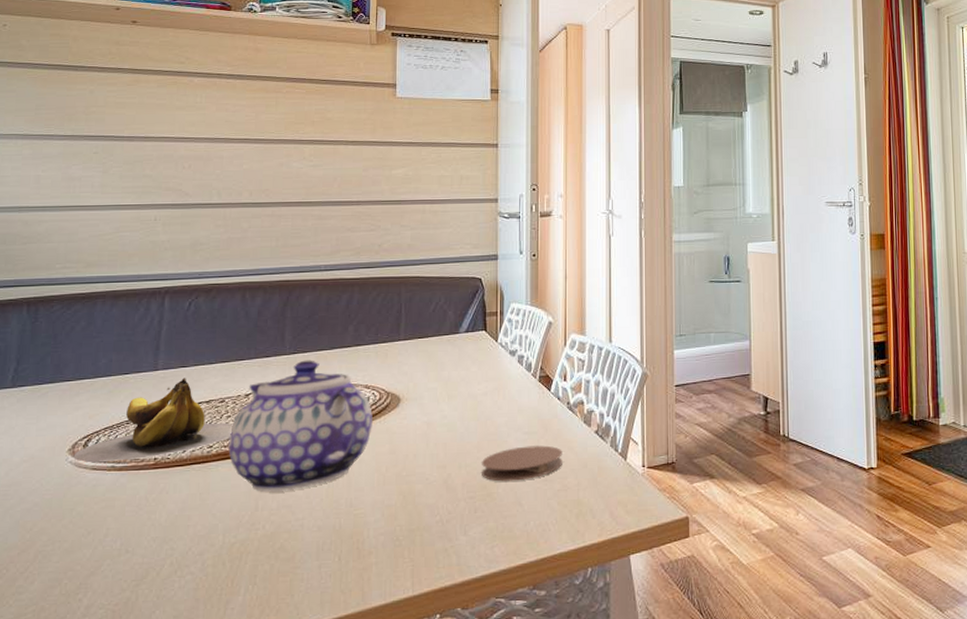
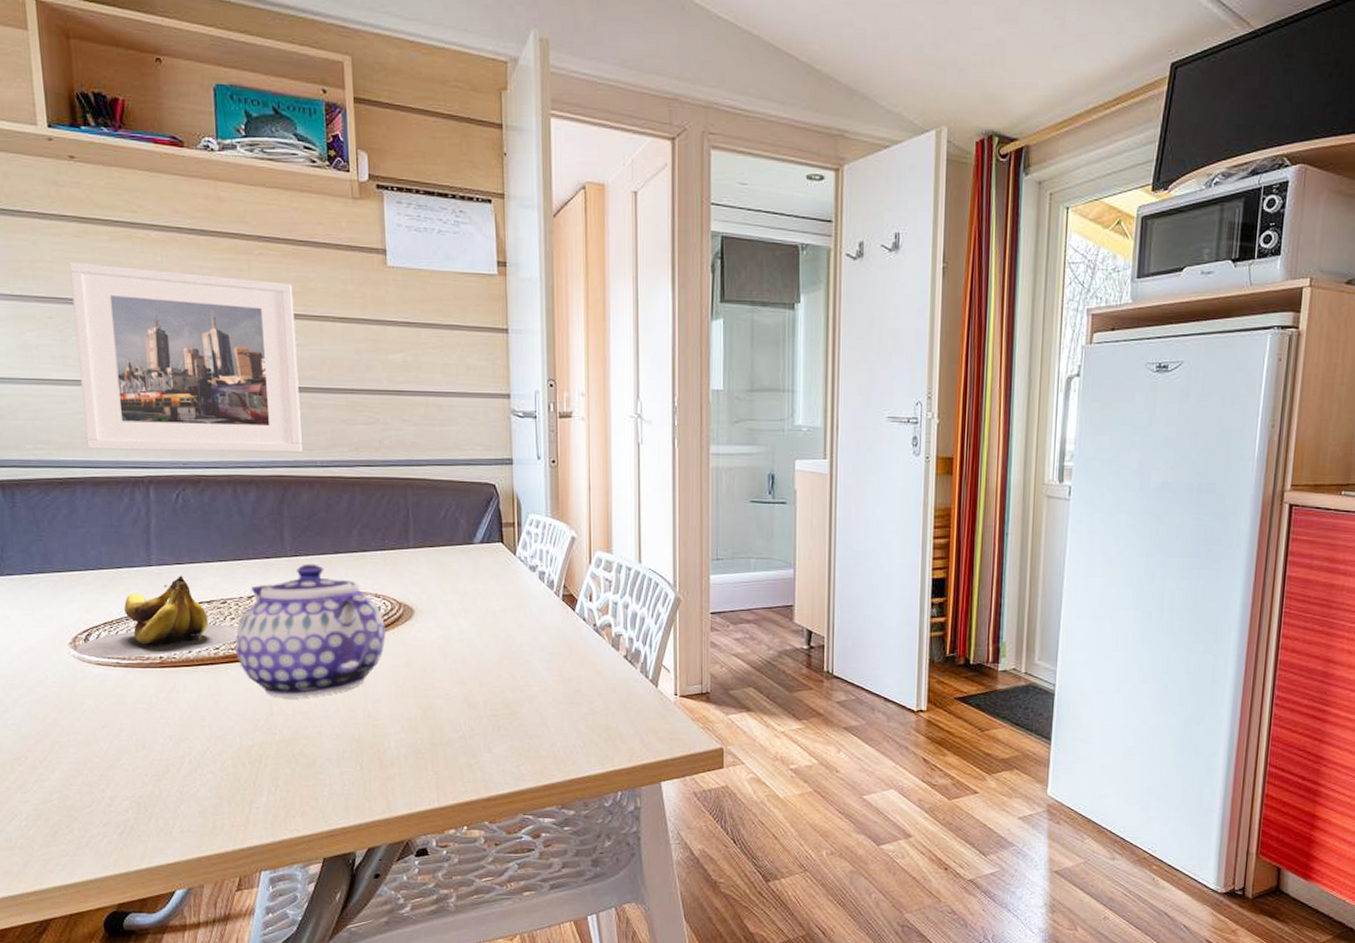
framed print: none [112,105,313,265] -> present [69,261,302,453]
coaster: present [482,445,562,482] -> none [504,667,589,702]

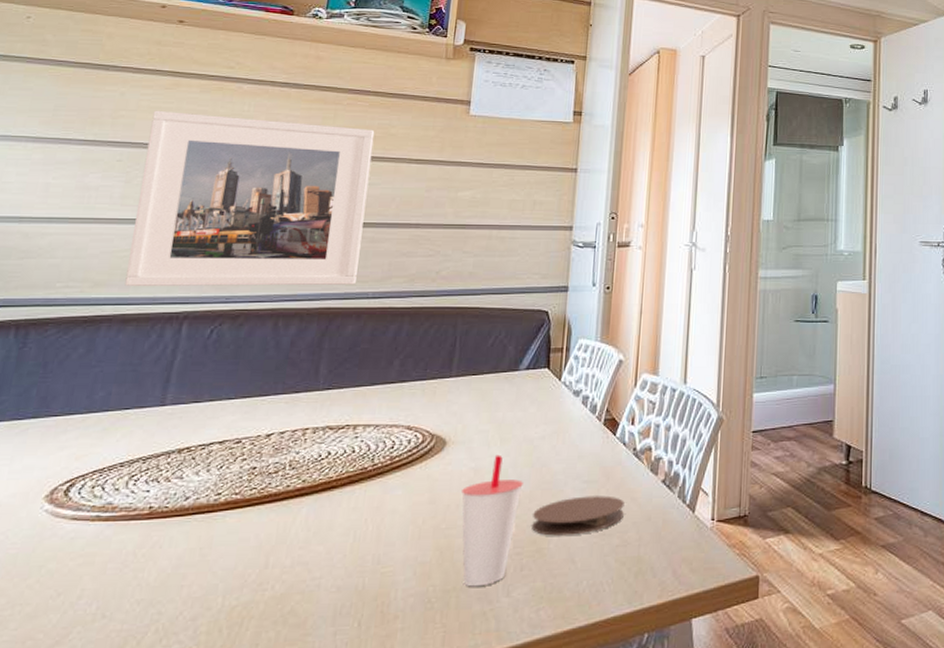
banana: present [75,575,238,658] -> none [50,414,249,511]
teapot: present [235,563,386,698] -> none [239,397,413,546]
cup: none [435,624,491,742] -> present [462,454,523,587]
coaster: none [504,667,589,702] -> present [532,495,625,536]

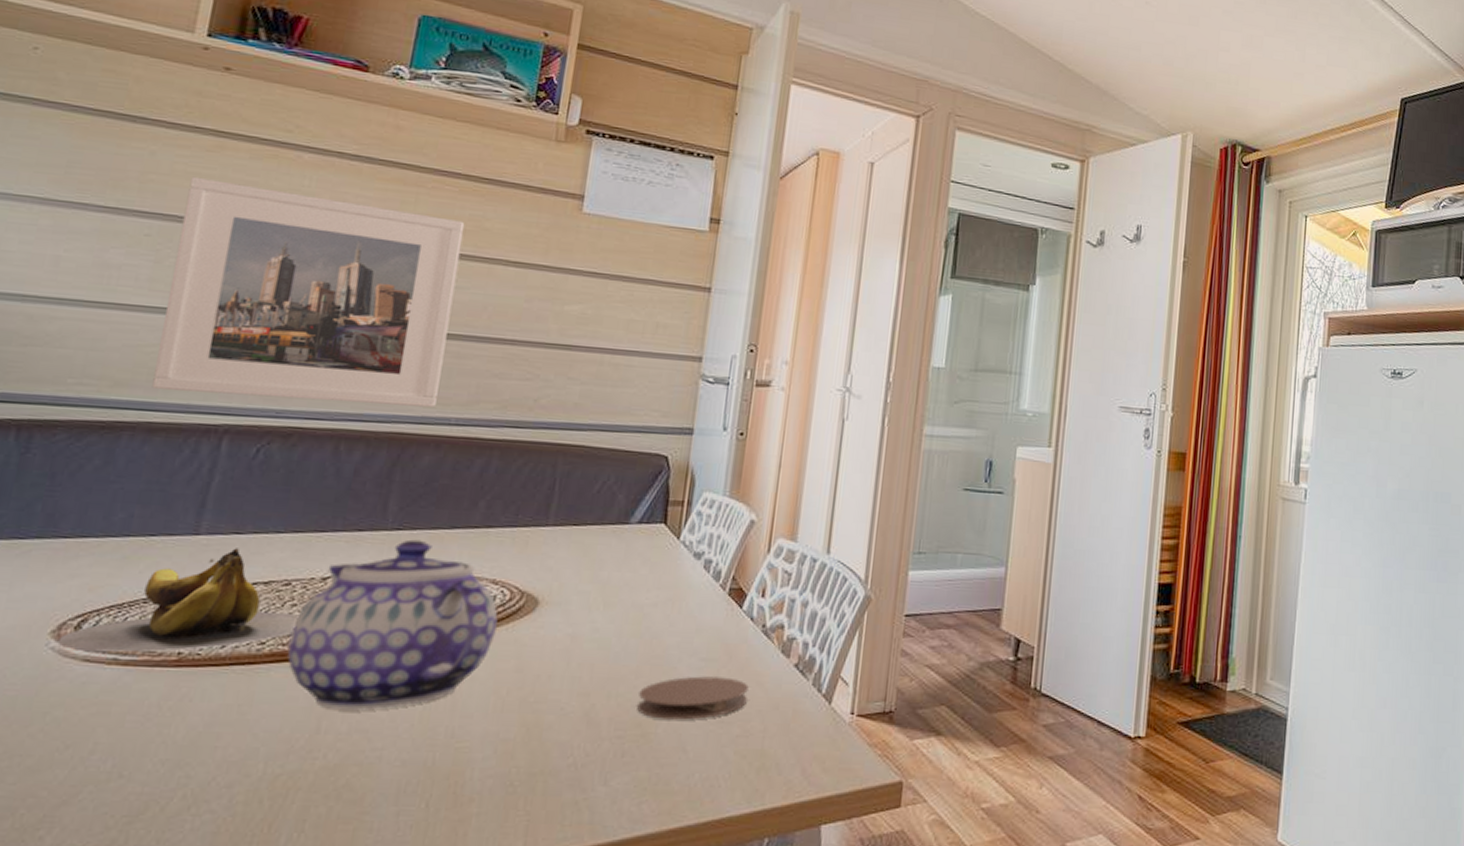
banana: none [50,414,249,511] -> present [58,548,299,653]
teapot: none [239,397,413,546] -> present [287,539,498,710]
cup: present [462,454,523,587] -> none [553,620,629,772]

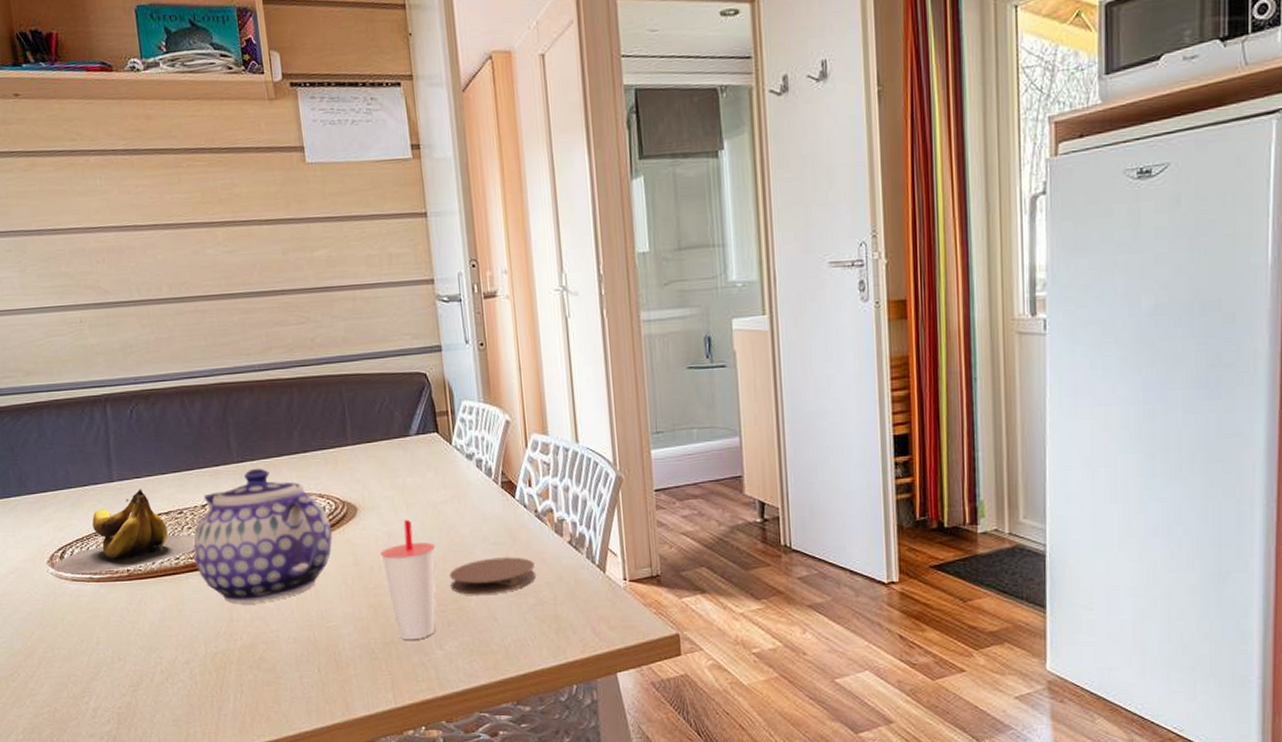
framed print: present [152,176,465,408] -> none [22,191,241,373]
cup: none [553,620,629,772] -> present [380,519,435,640]

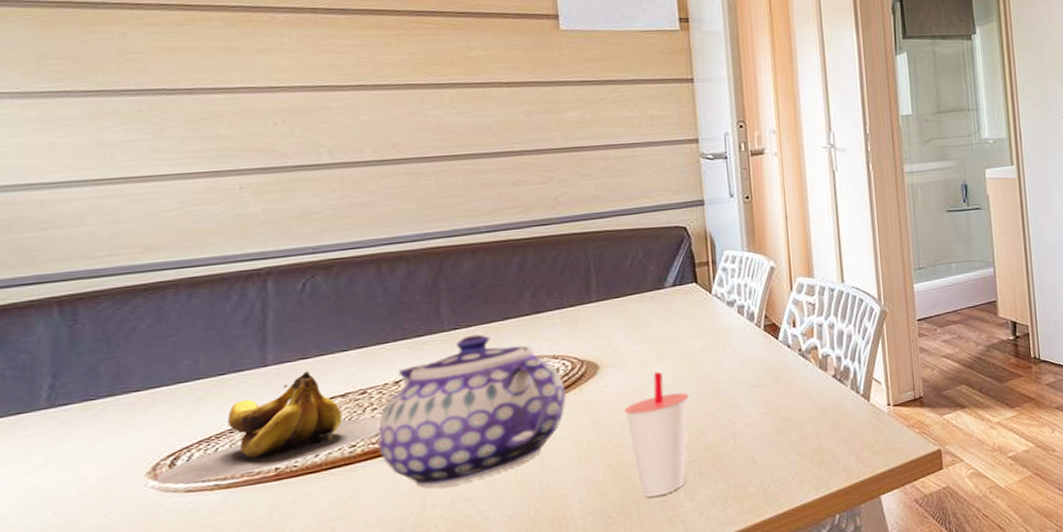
coaster: present [450,557,536,595] -> none [704,396,798,441]

